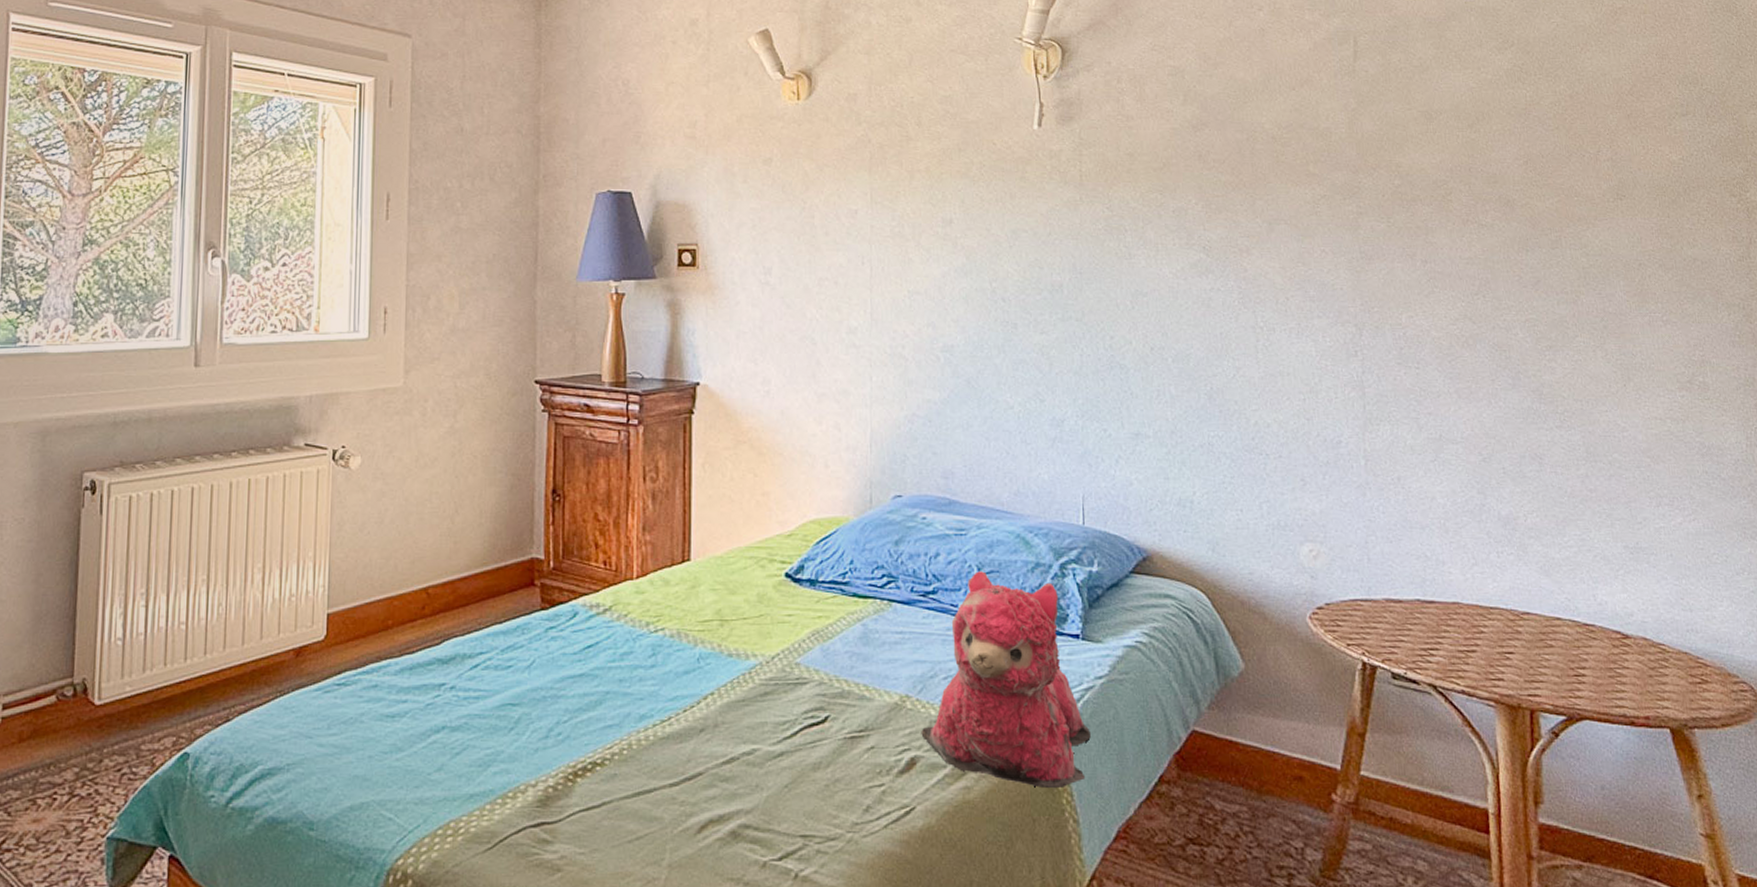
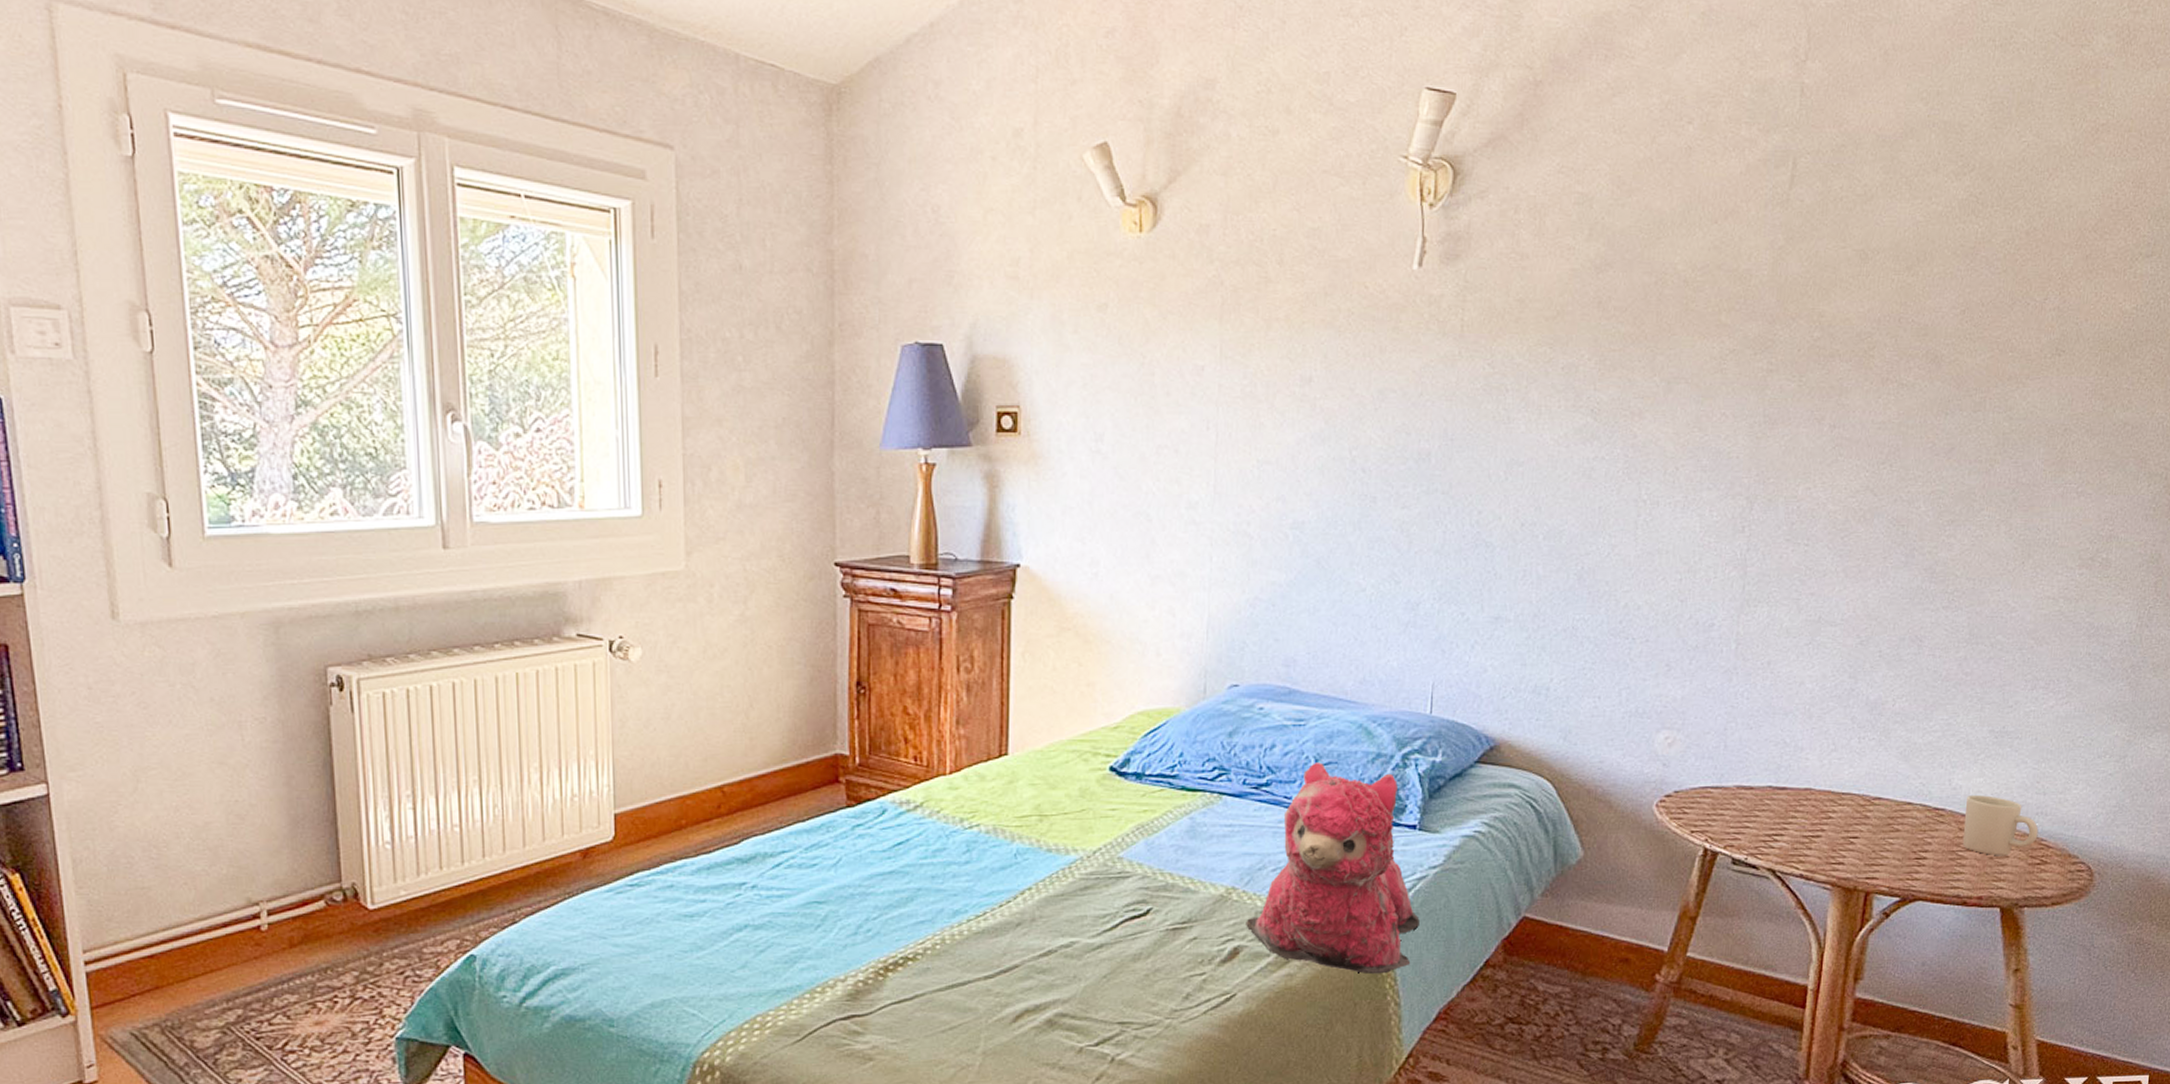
mug: none [1613,611,1693,674] -> present [1962,795,2039,856]

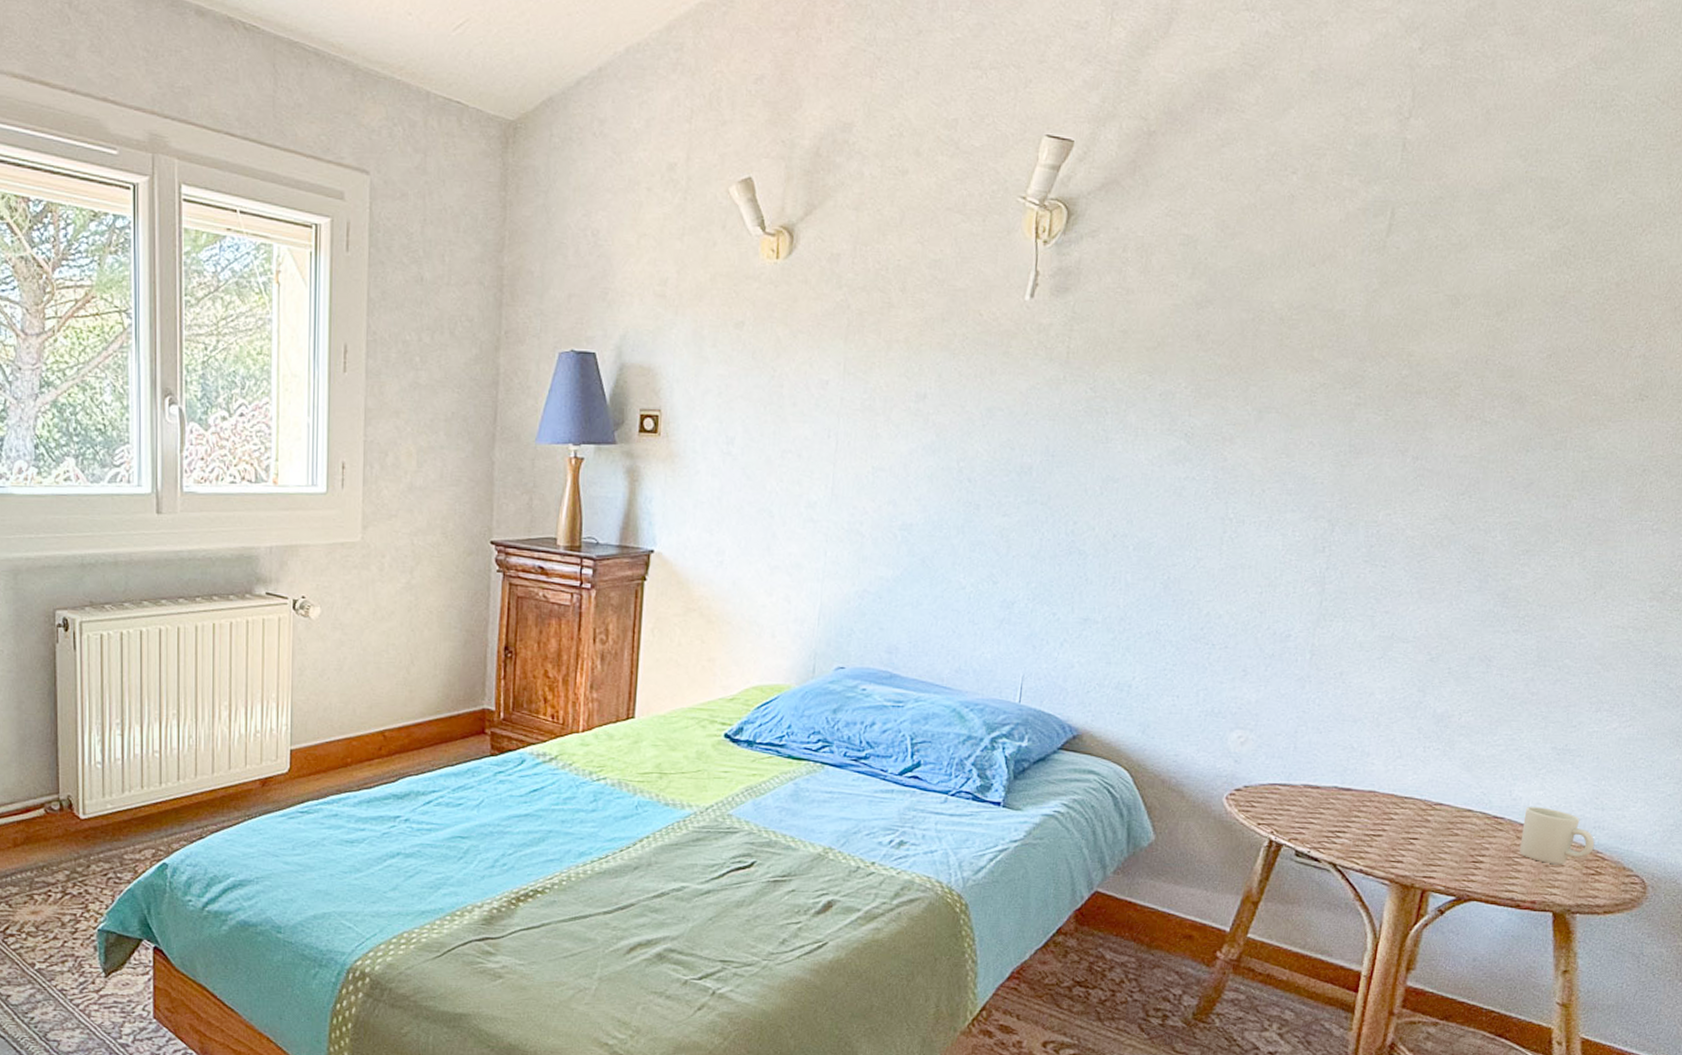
stuffed animal: present [1246,762,1420,975] -> none [839,741,999,934]

